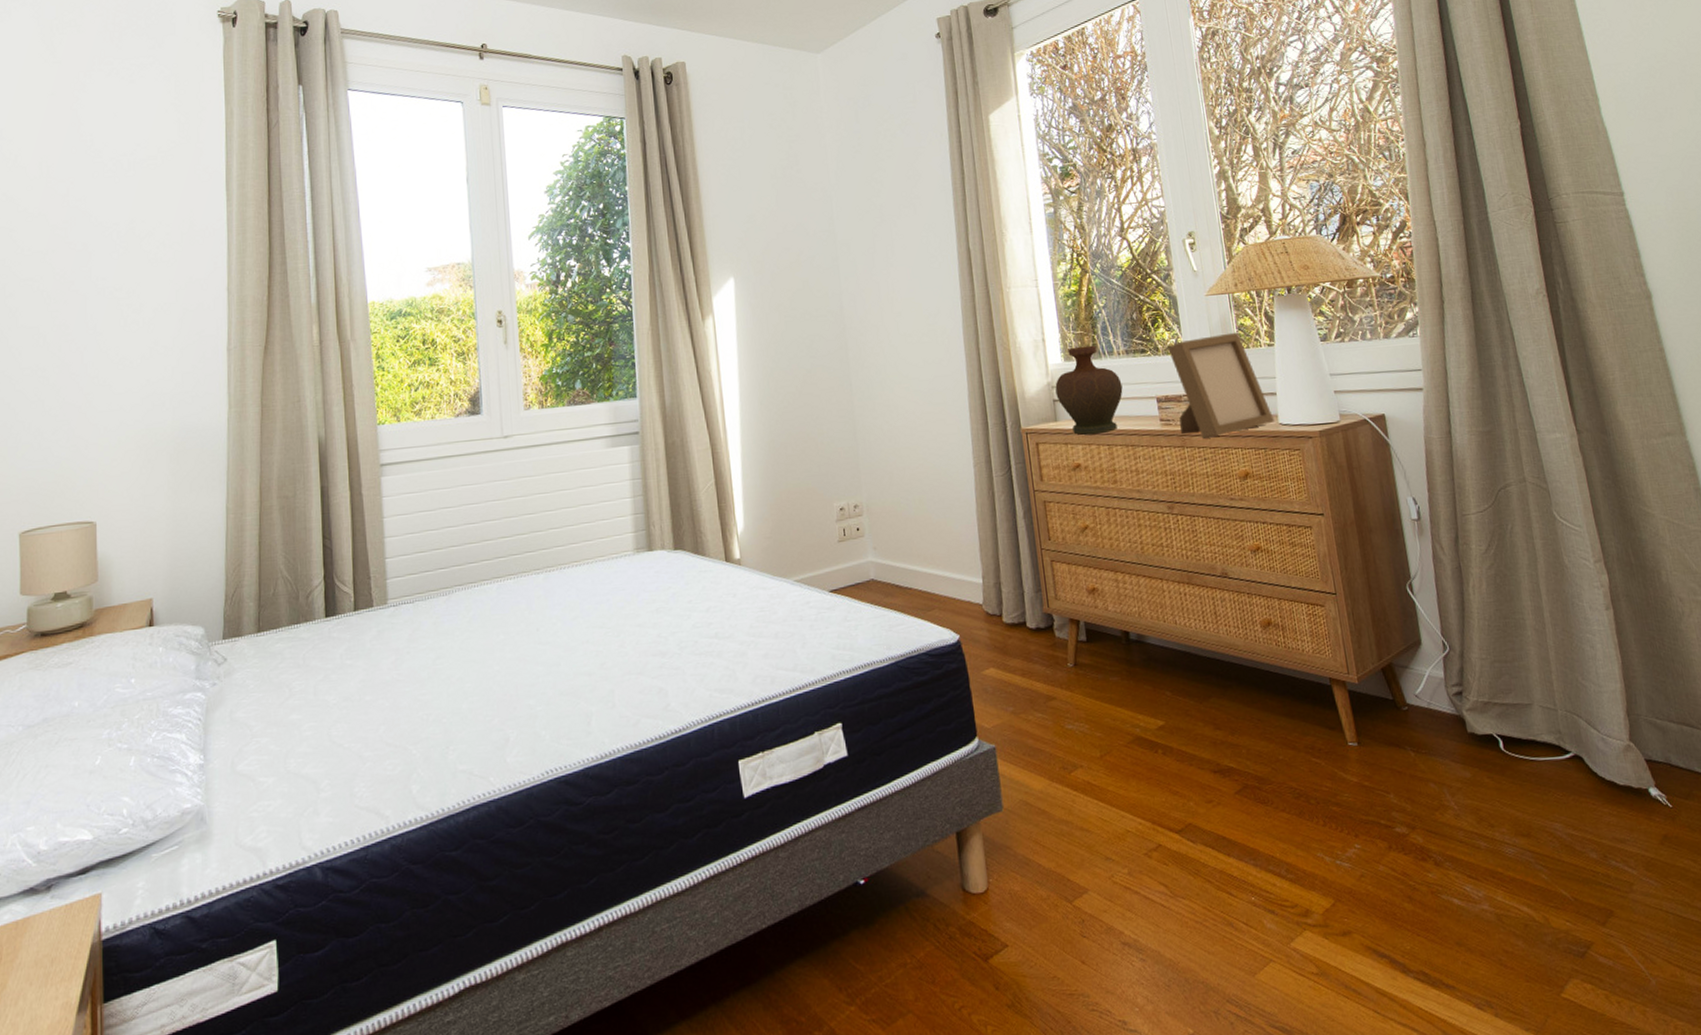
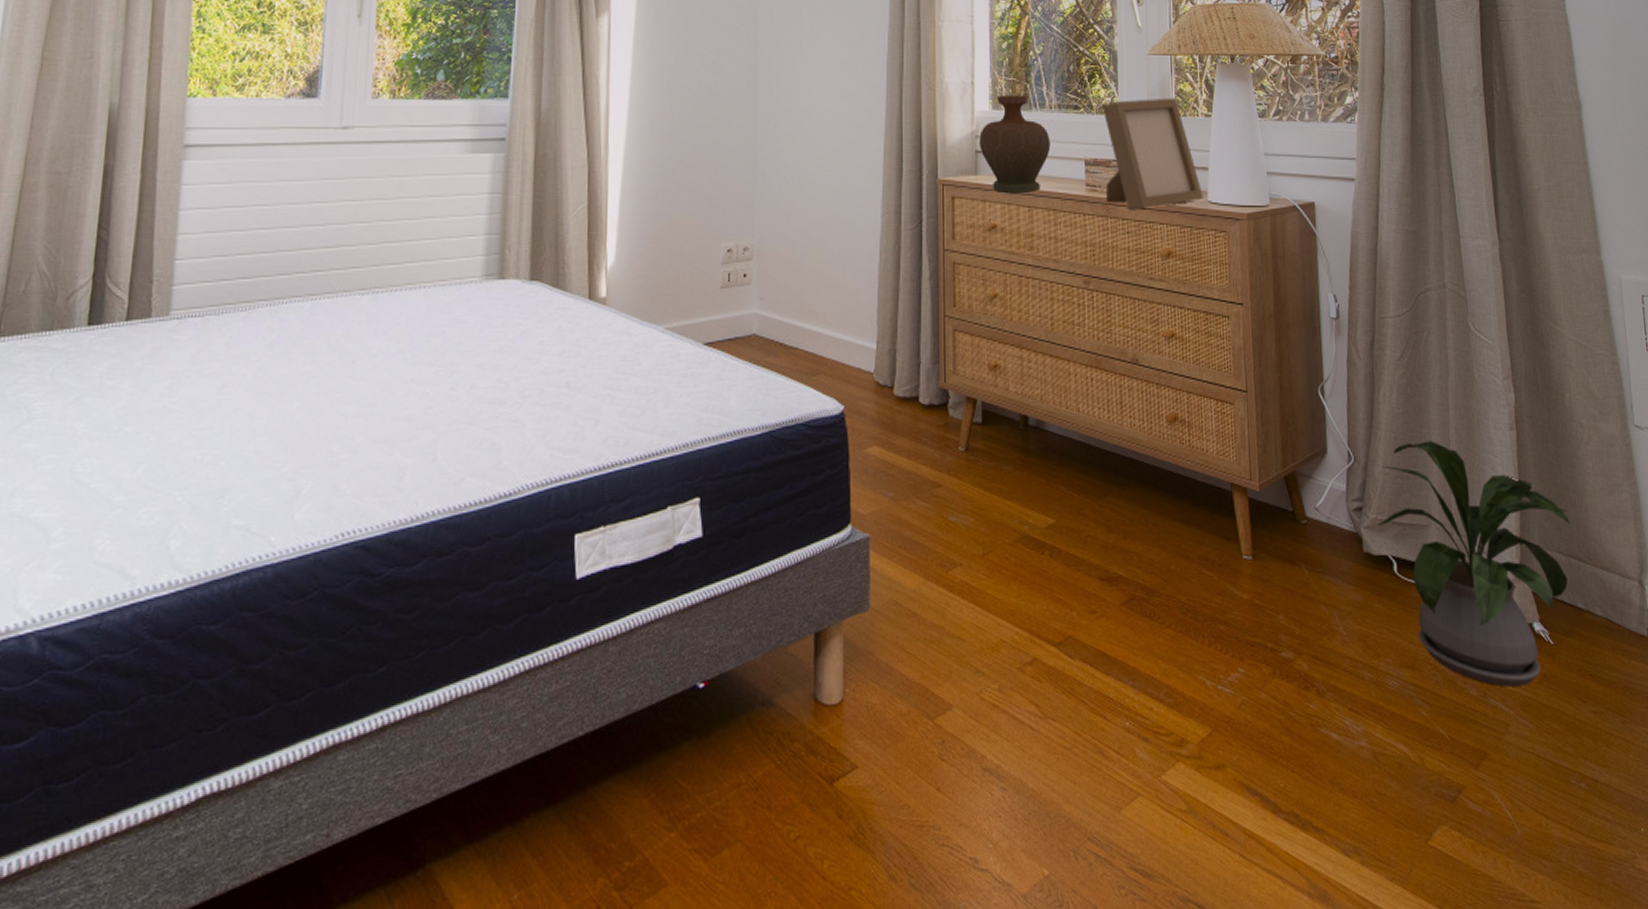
house plant: none [1478,625,1682,850] -> present [1377,441,1570,687]

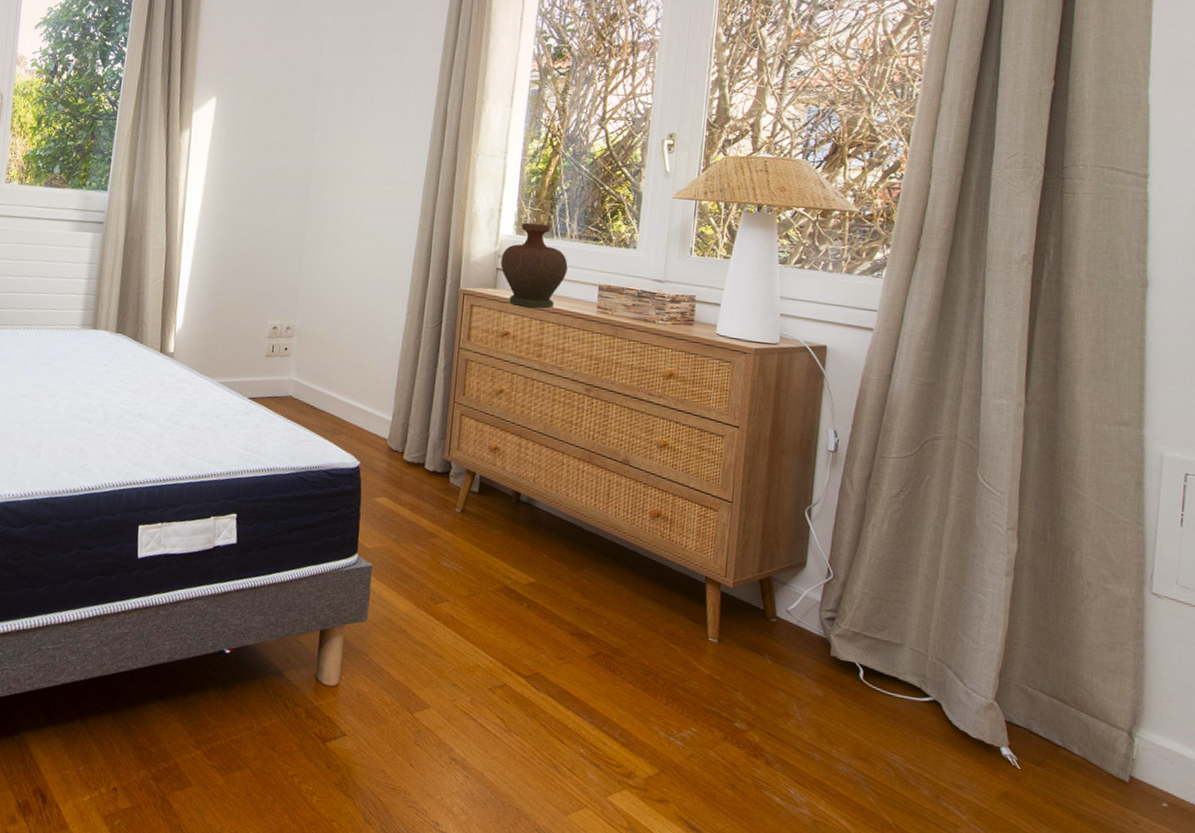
photo frame: present [1102,97,1203,210] -> none [614,237,712,334]
house plant: present [1377,441,1570,687] -> none [848,570,1060,798]

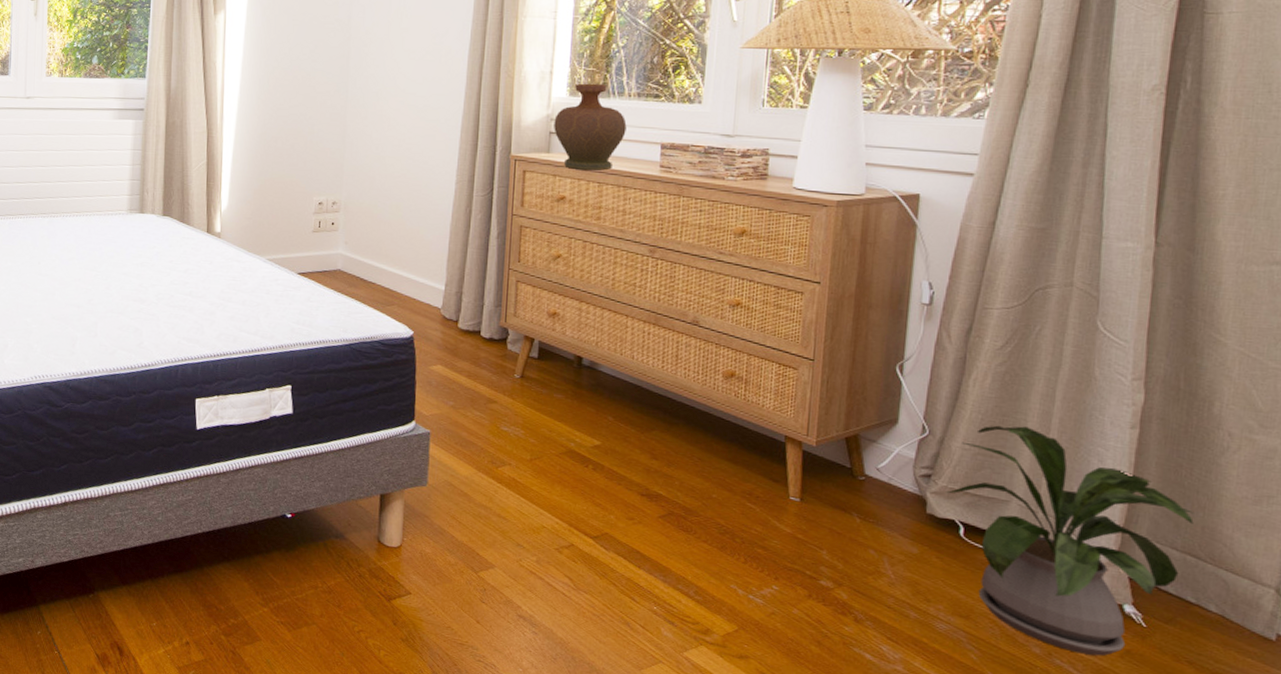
house plant: none [848,570,1060,798] -> present [946,425,1195,656]

